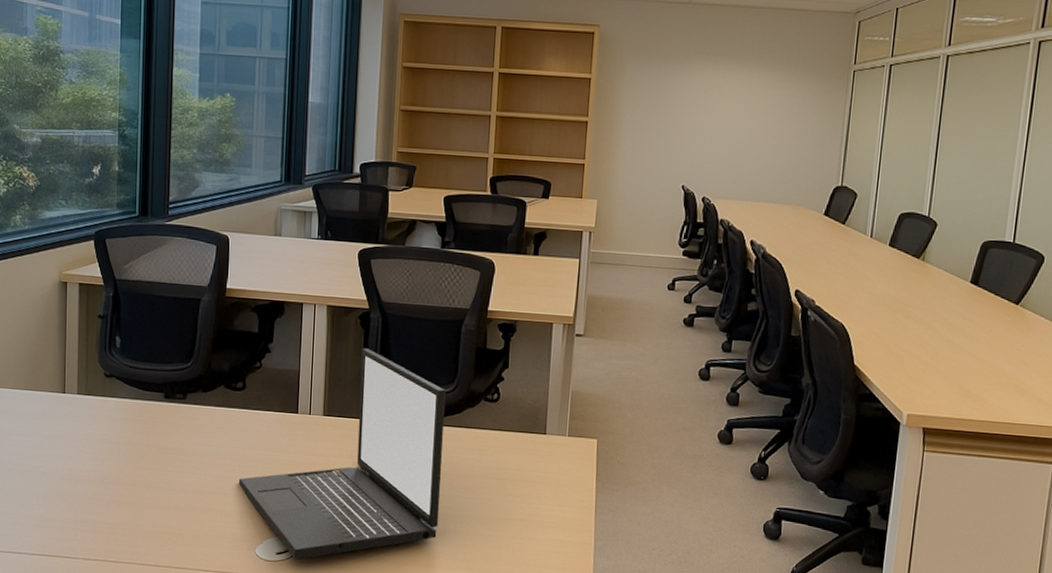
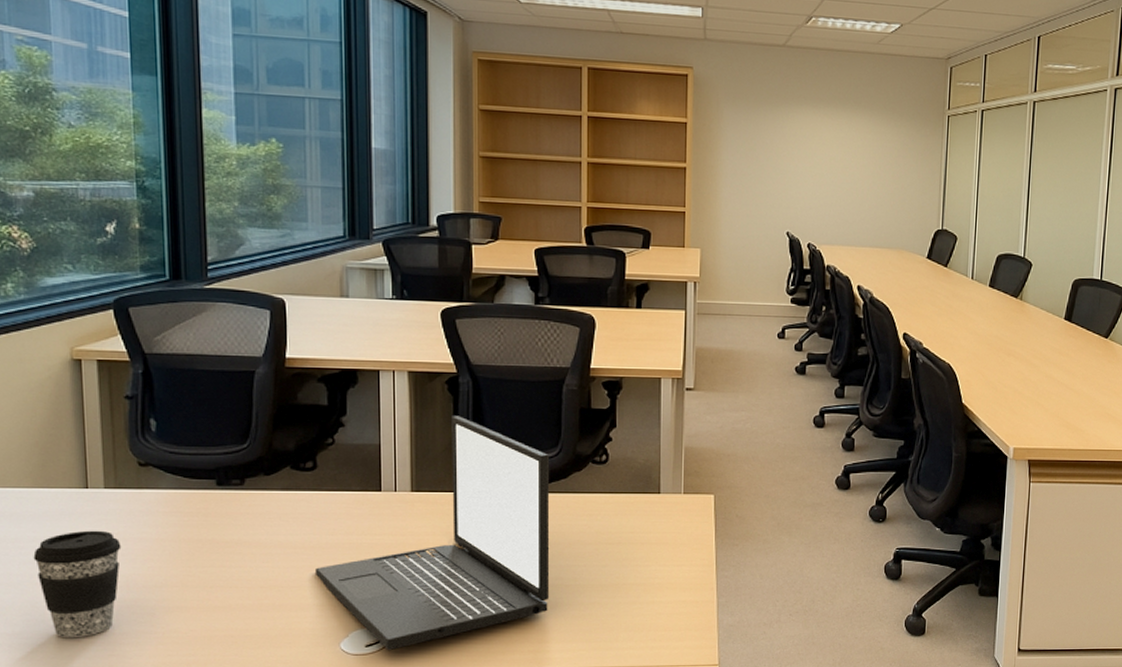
coffee cup: none [21,429,87,522] -> present [33,530,122,638]

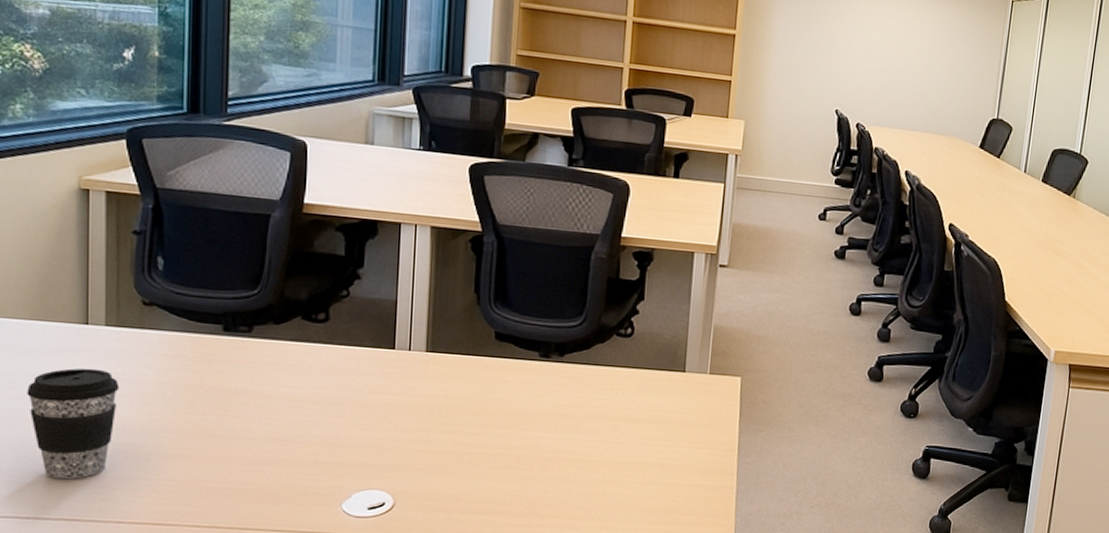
laptop: present [314,416,550,650] -> none [320,276,572,515]

